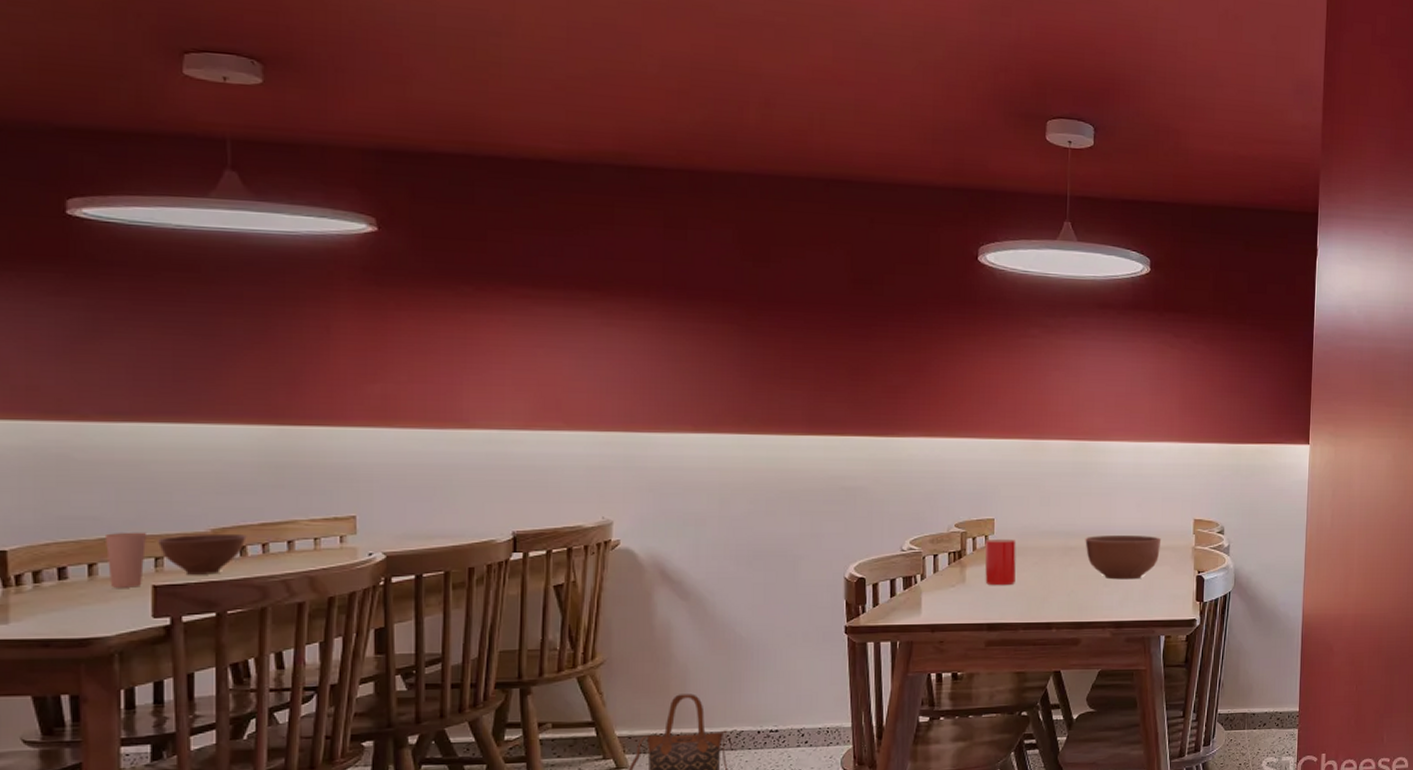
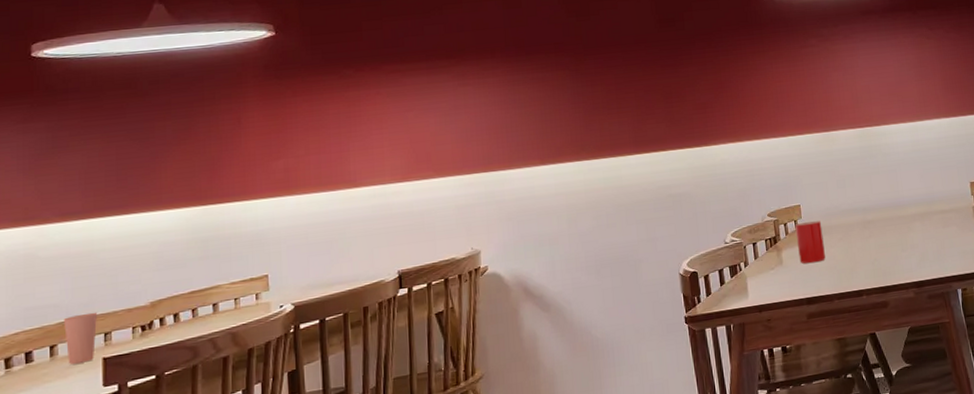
bowl: present [157,533,247,575] -> none [106,303,179,345]
bowl: present [1085,536,1162,580] -> none [880,201,946,245]

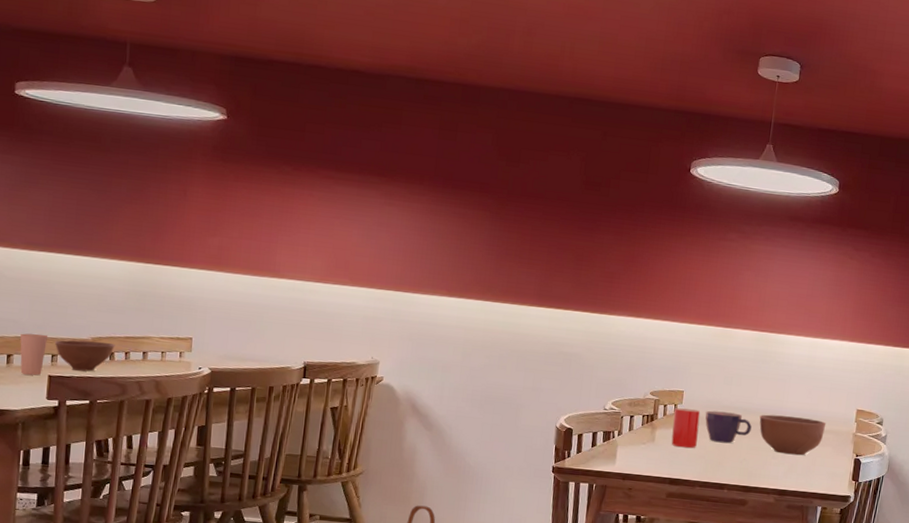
bowl: none [106,303,179,345] -> present [54,340,115,372]
cup: none [826,214,875,250] -> present [705,410,752,444]
bowl: none [880,201,946,245] -> present [759,414,827,456]

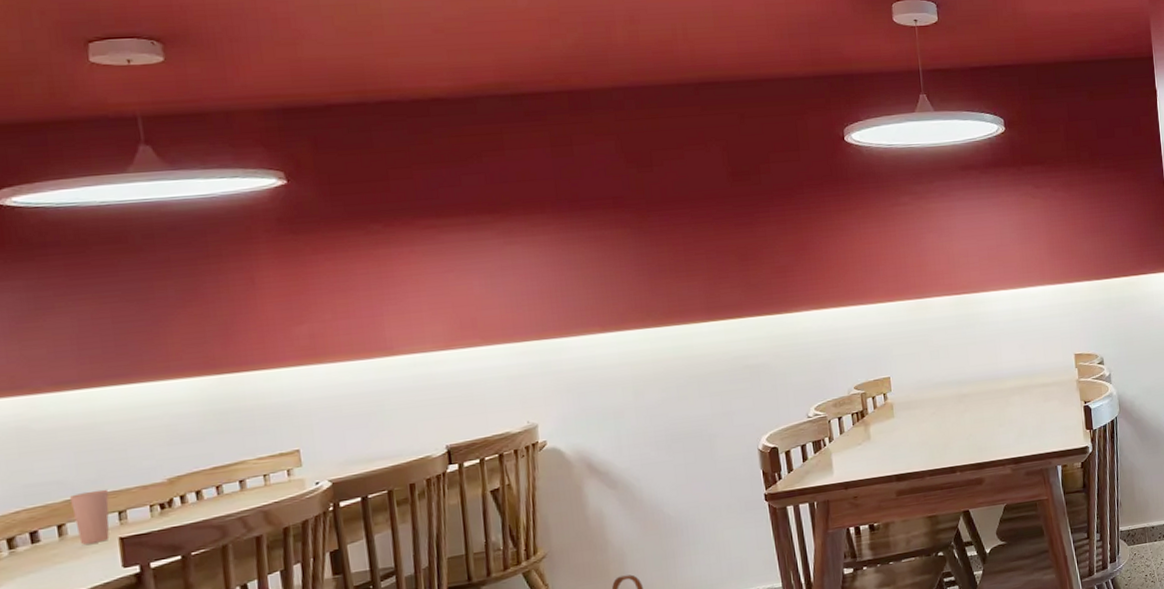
bowl: present [54,340,115,372] -> none [118,479,201,524]
cup: present [671,407,701,449] -> none [884,393,917,439]
cup: present [705,410,752,444] -> none [918,387,971,425]
bowl: present [759,414,827,456] -> none [976,374,1047,420]

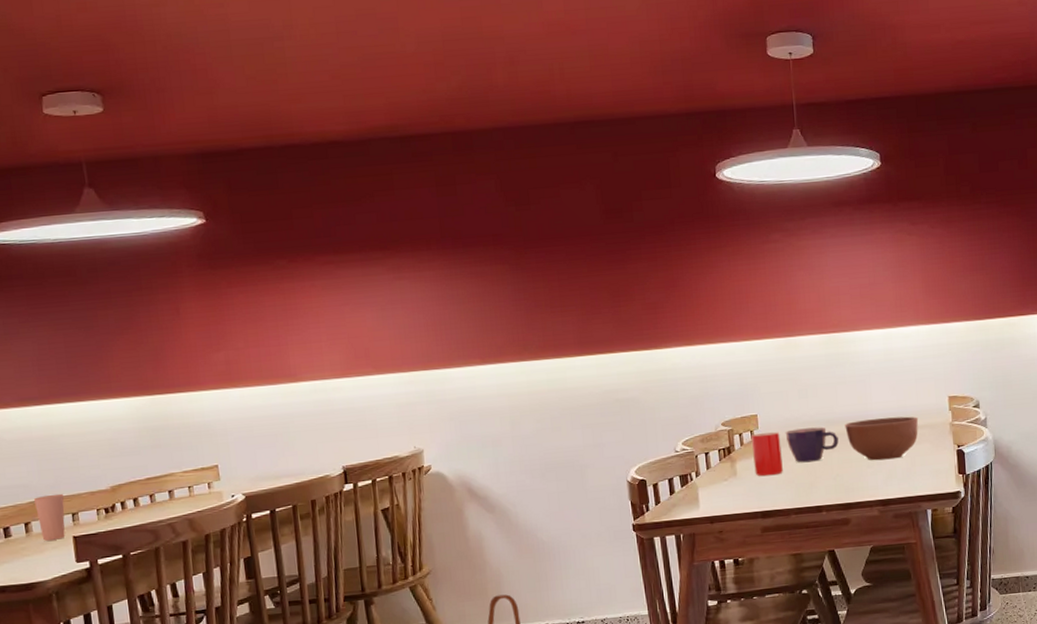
cup: none [884,393,917,439] -> present [751,431,783,477]
cup: none [918,387,971,425] -> present [785,427,839,463]
bowl: none [976,374,1047,420] -> present [845,416,919,461]

